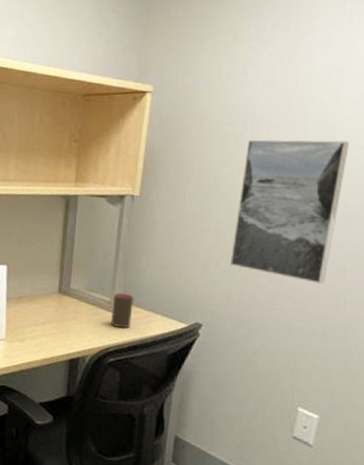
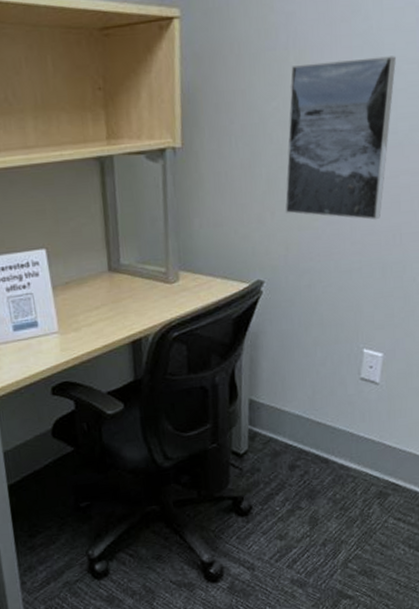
cup: present [111,292,134,329] -> none [168,260,191,299]

